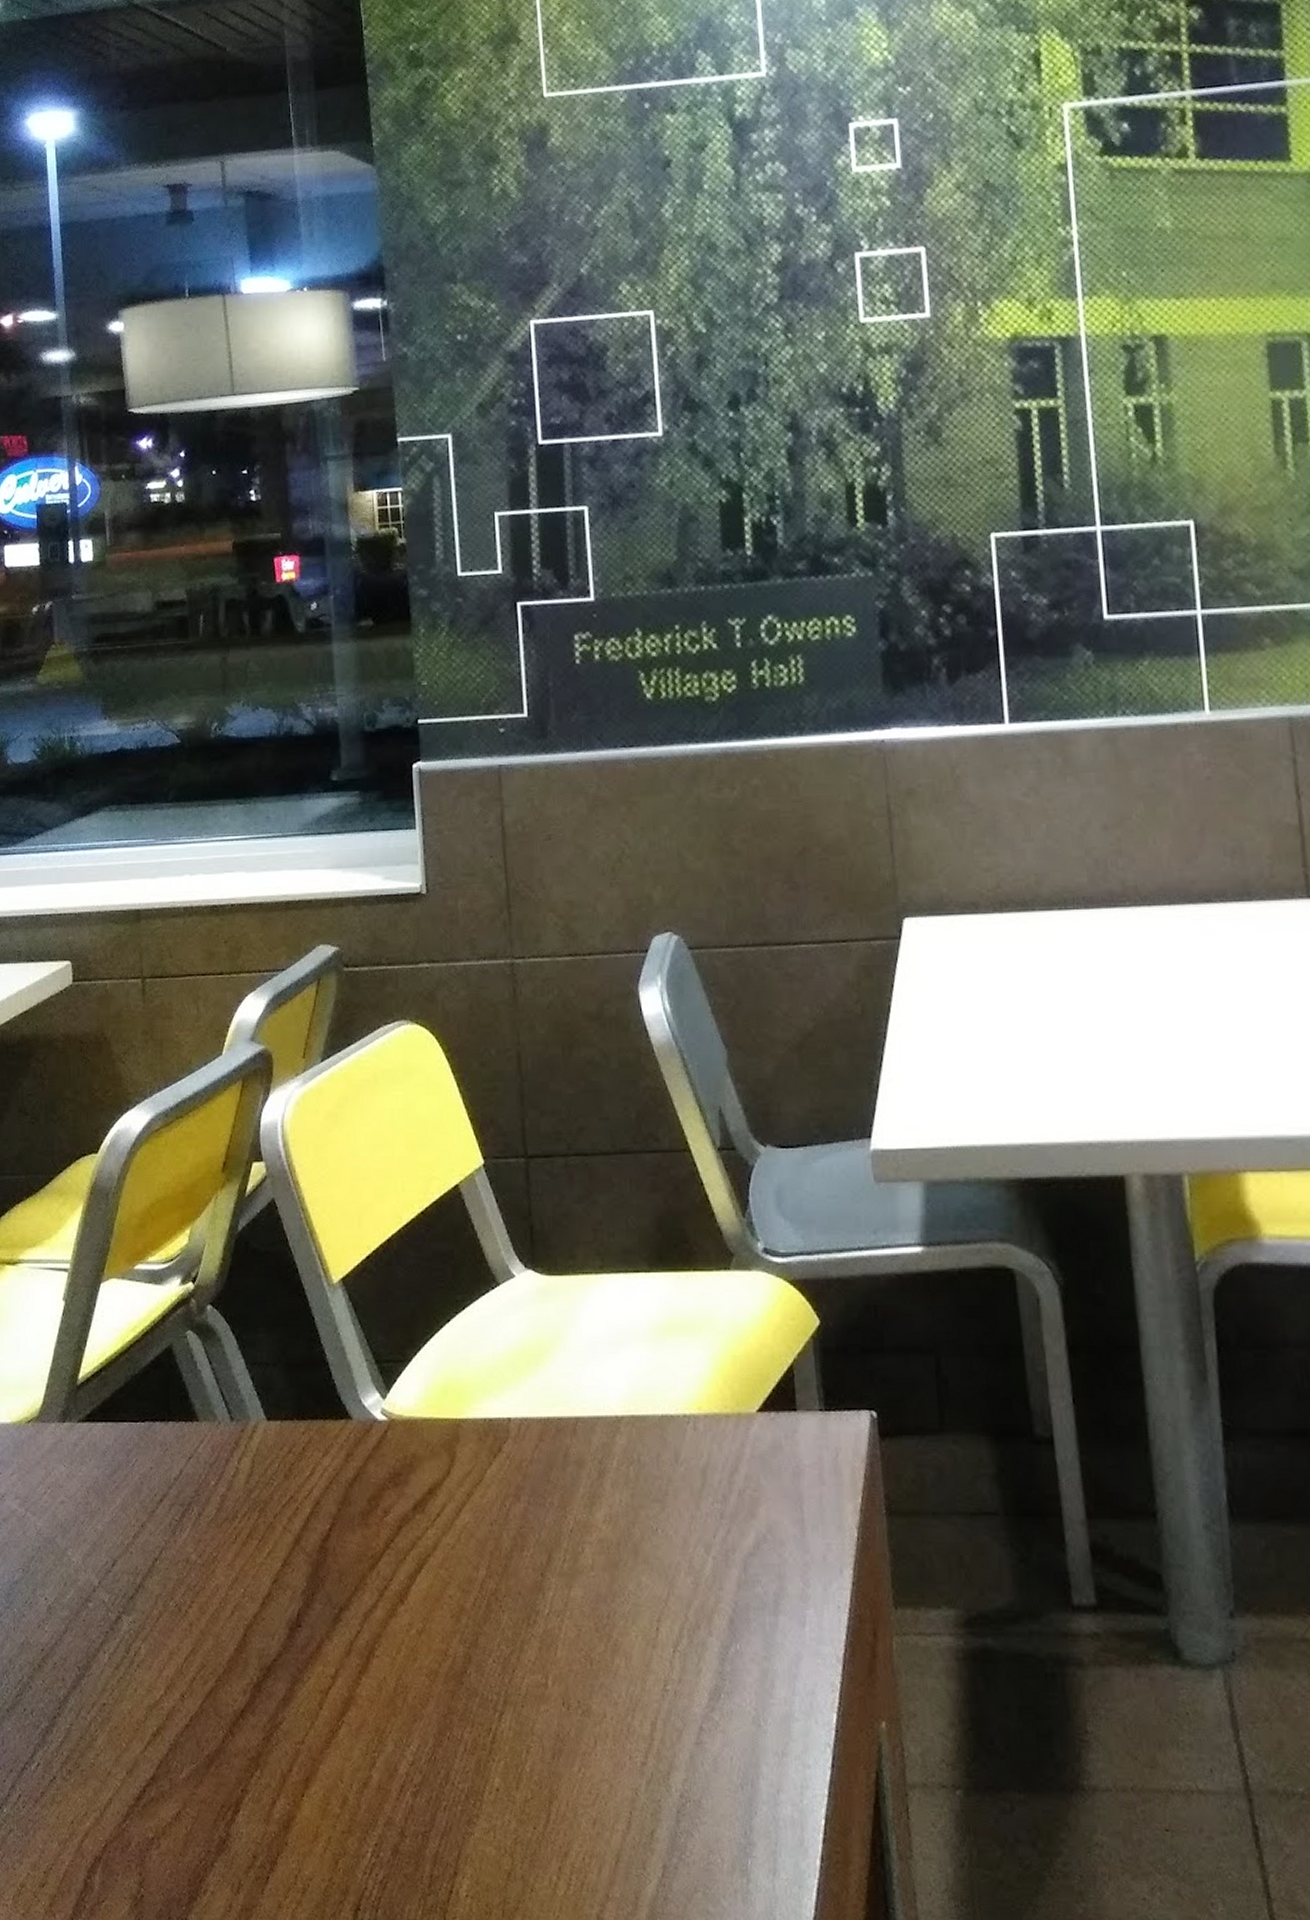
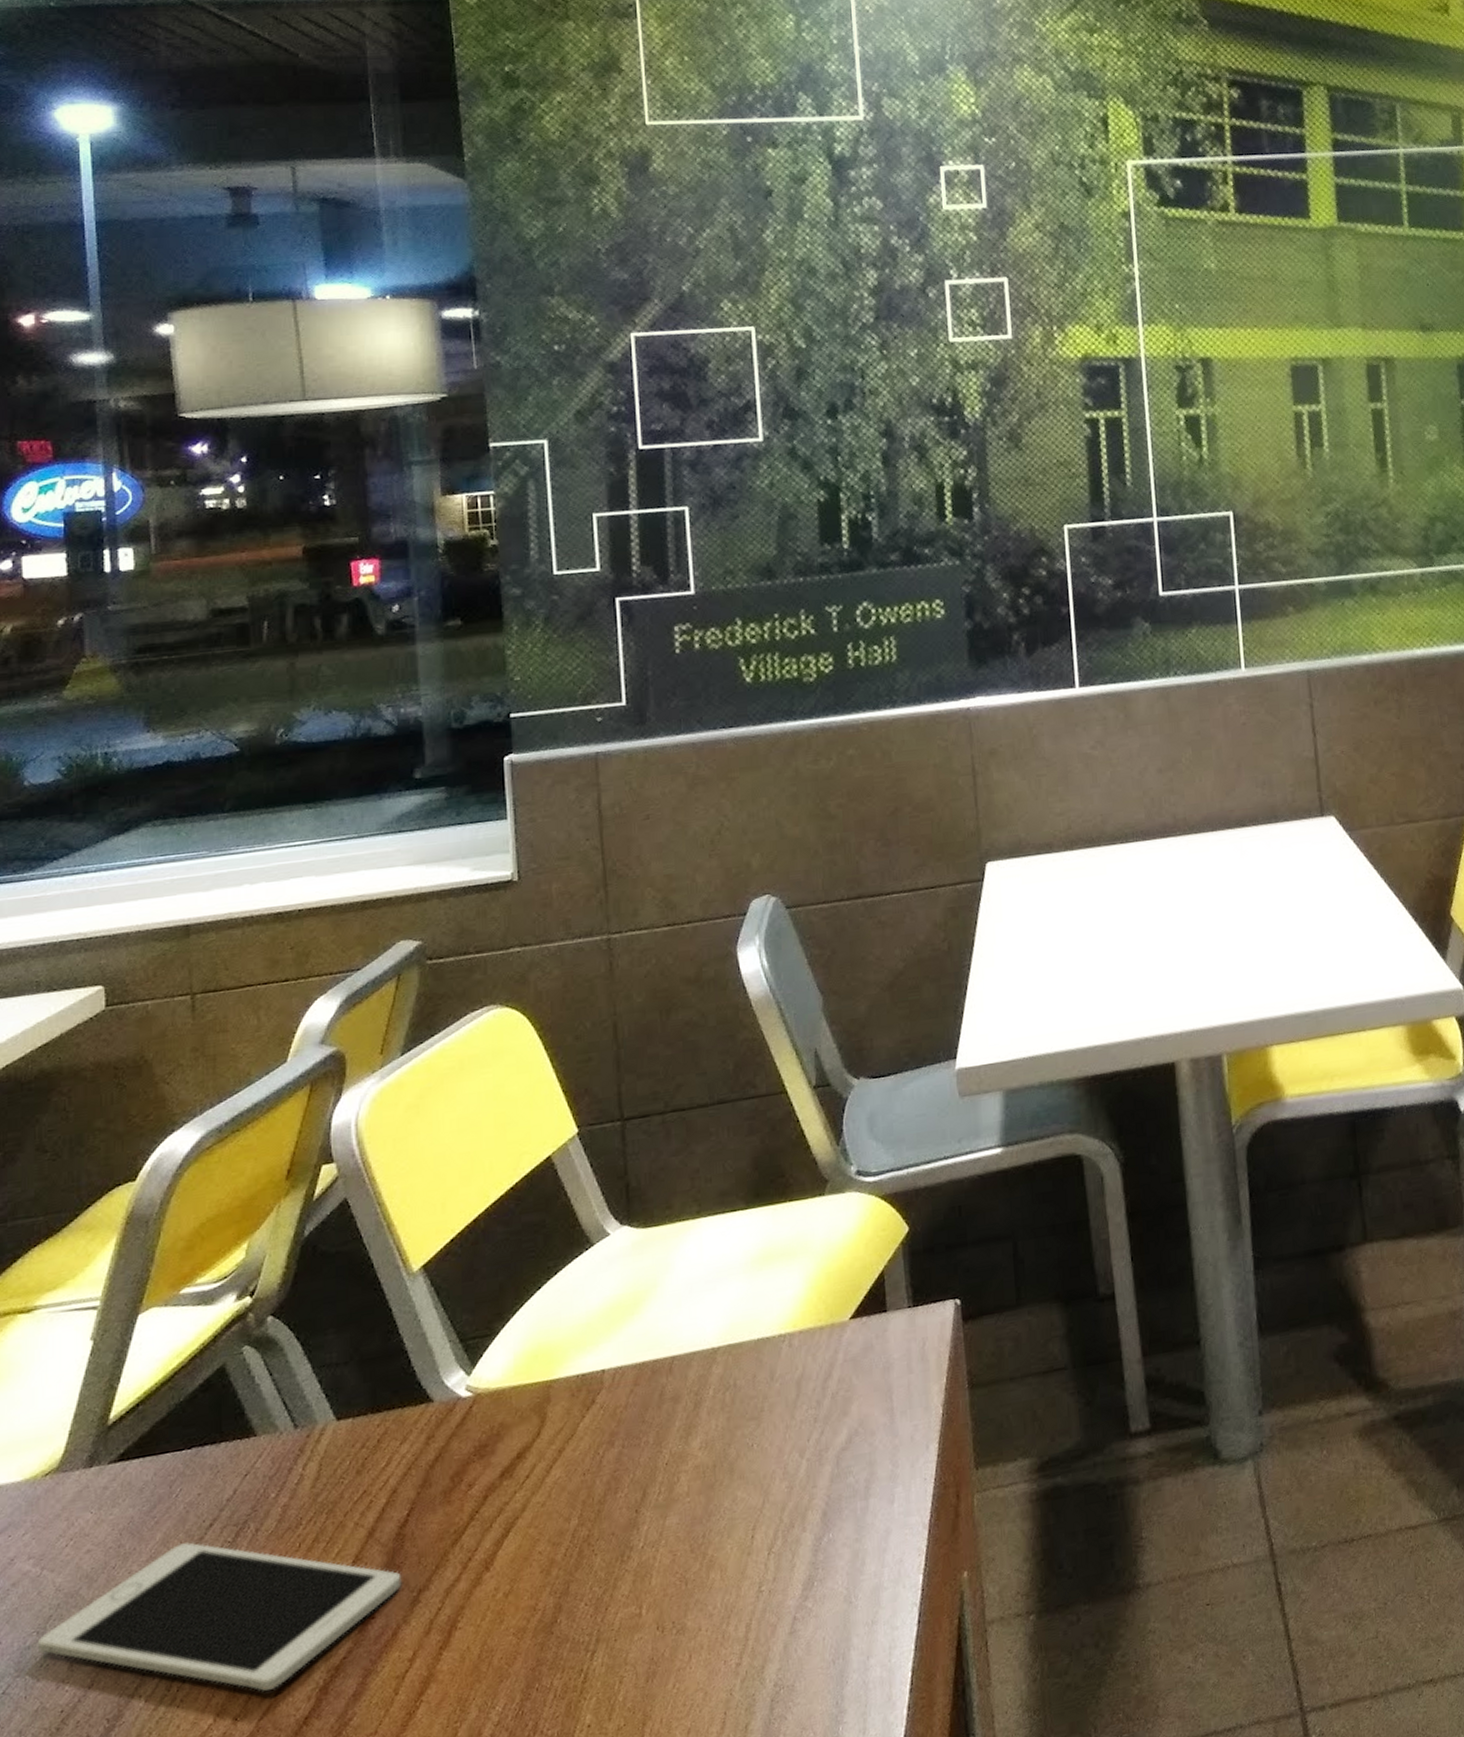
cell phone: none [24,1513,325,1675] -> present [38,1542,402,1691]

